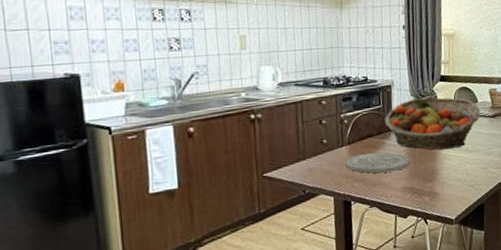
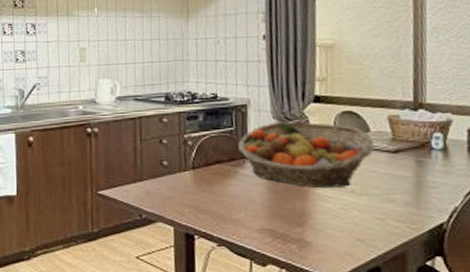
plate: present [346,152,409,174] -> none [189,182,270,207]

